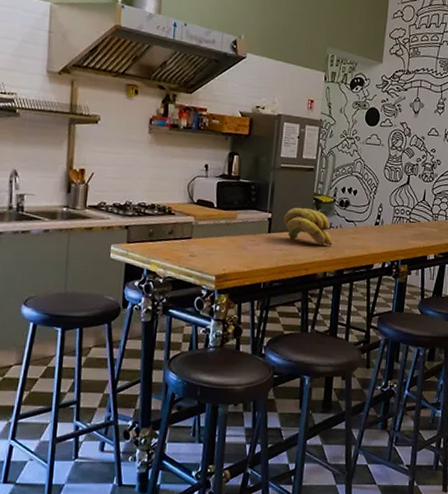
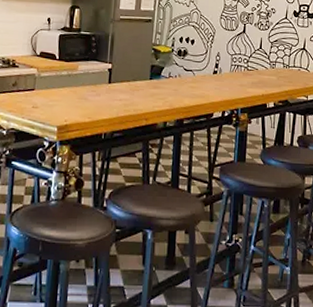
banana bunch: present [284,207,333,247] -> none [124,57,172,96]

